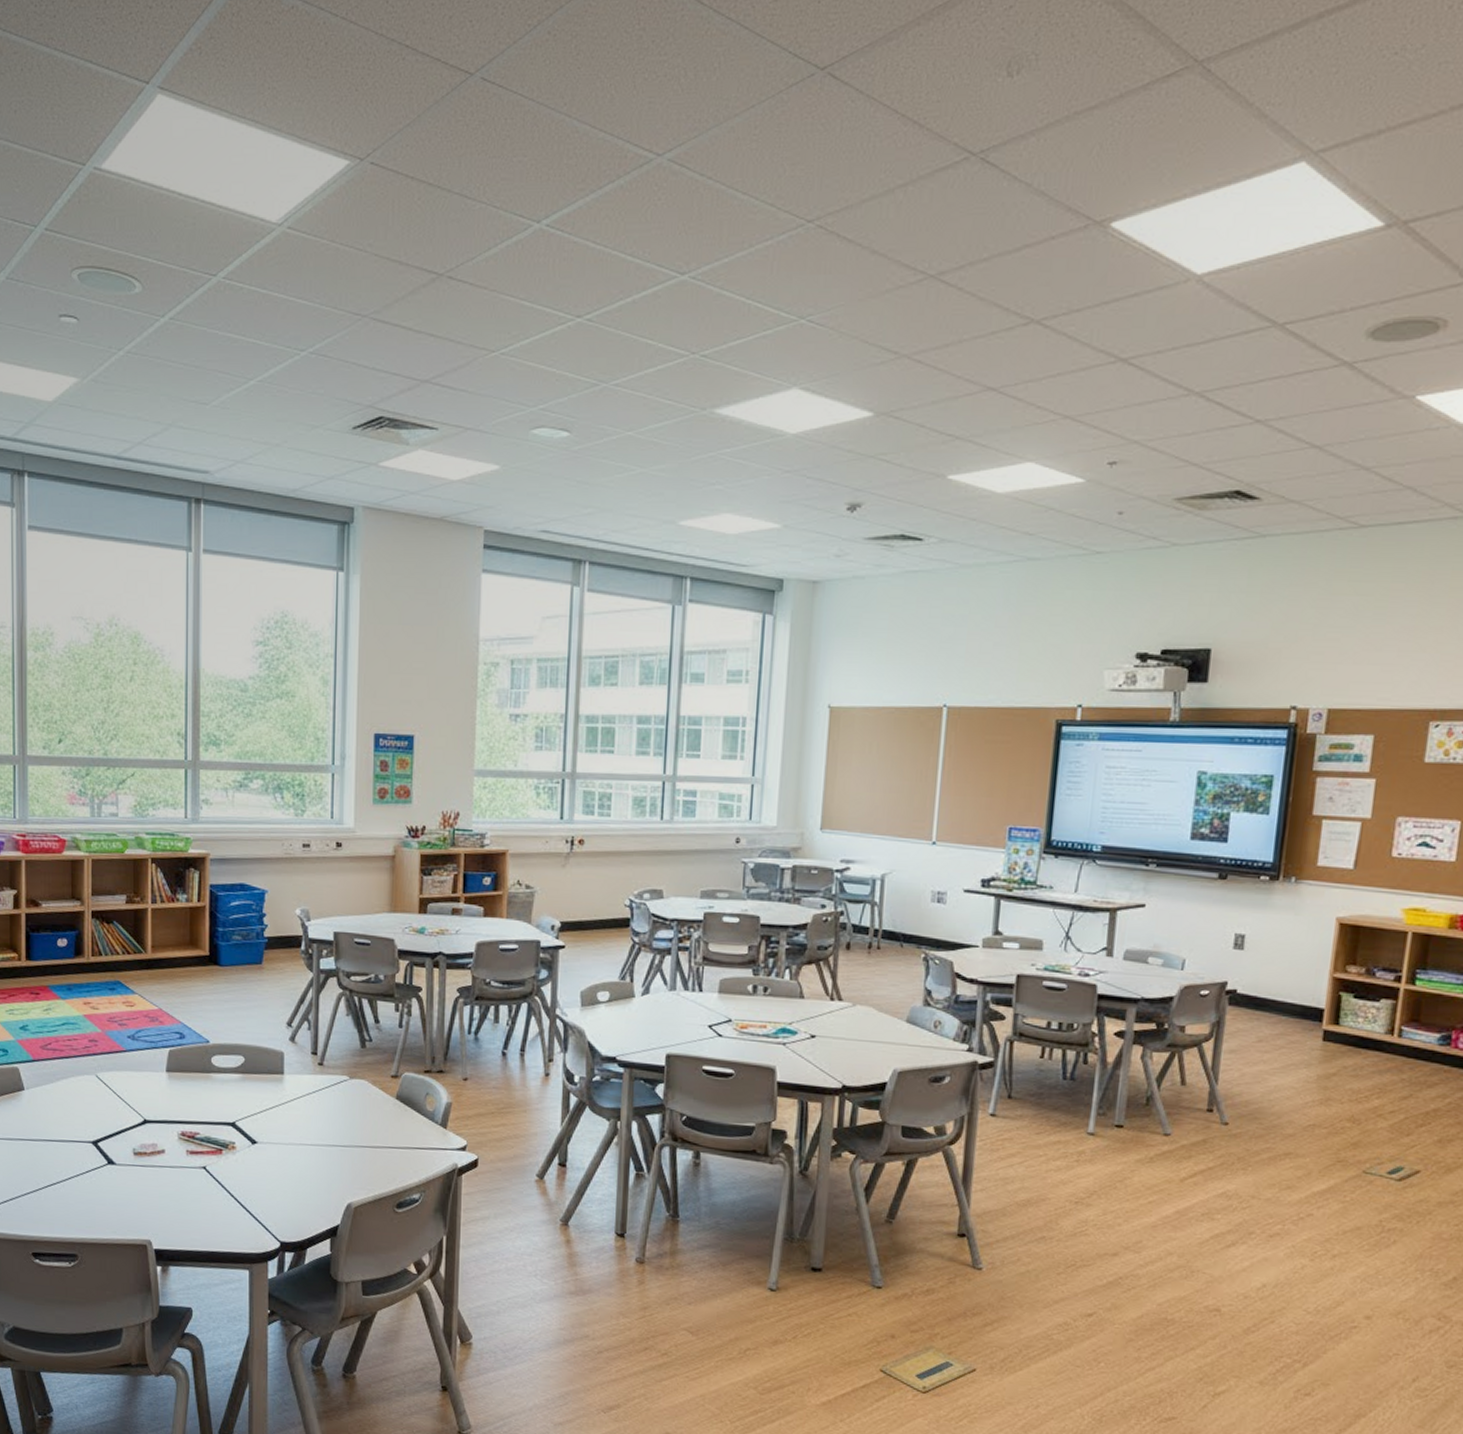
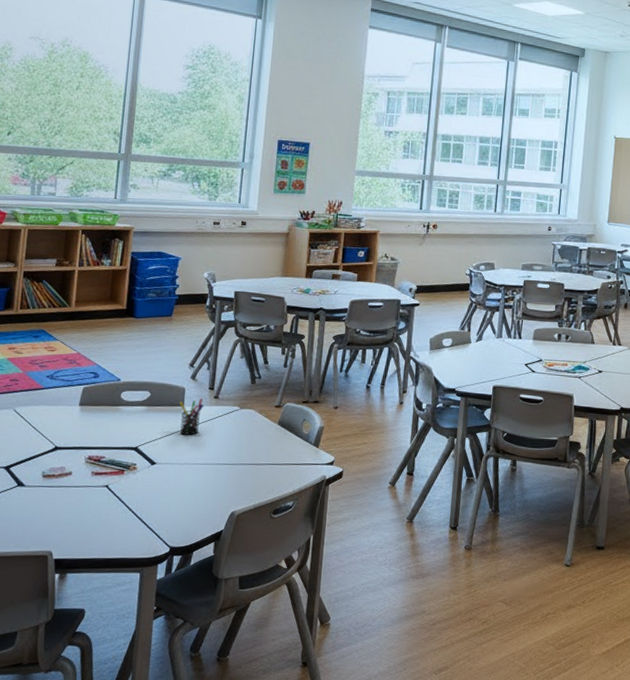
pen holder: none [278,1065,307,1110] -> present [179,399,204,435]

